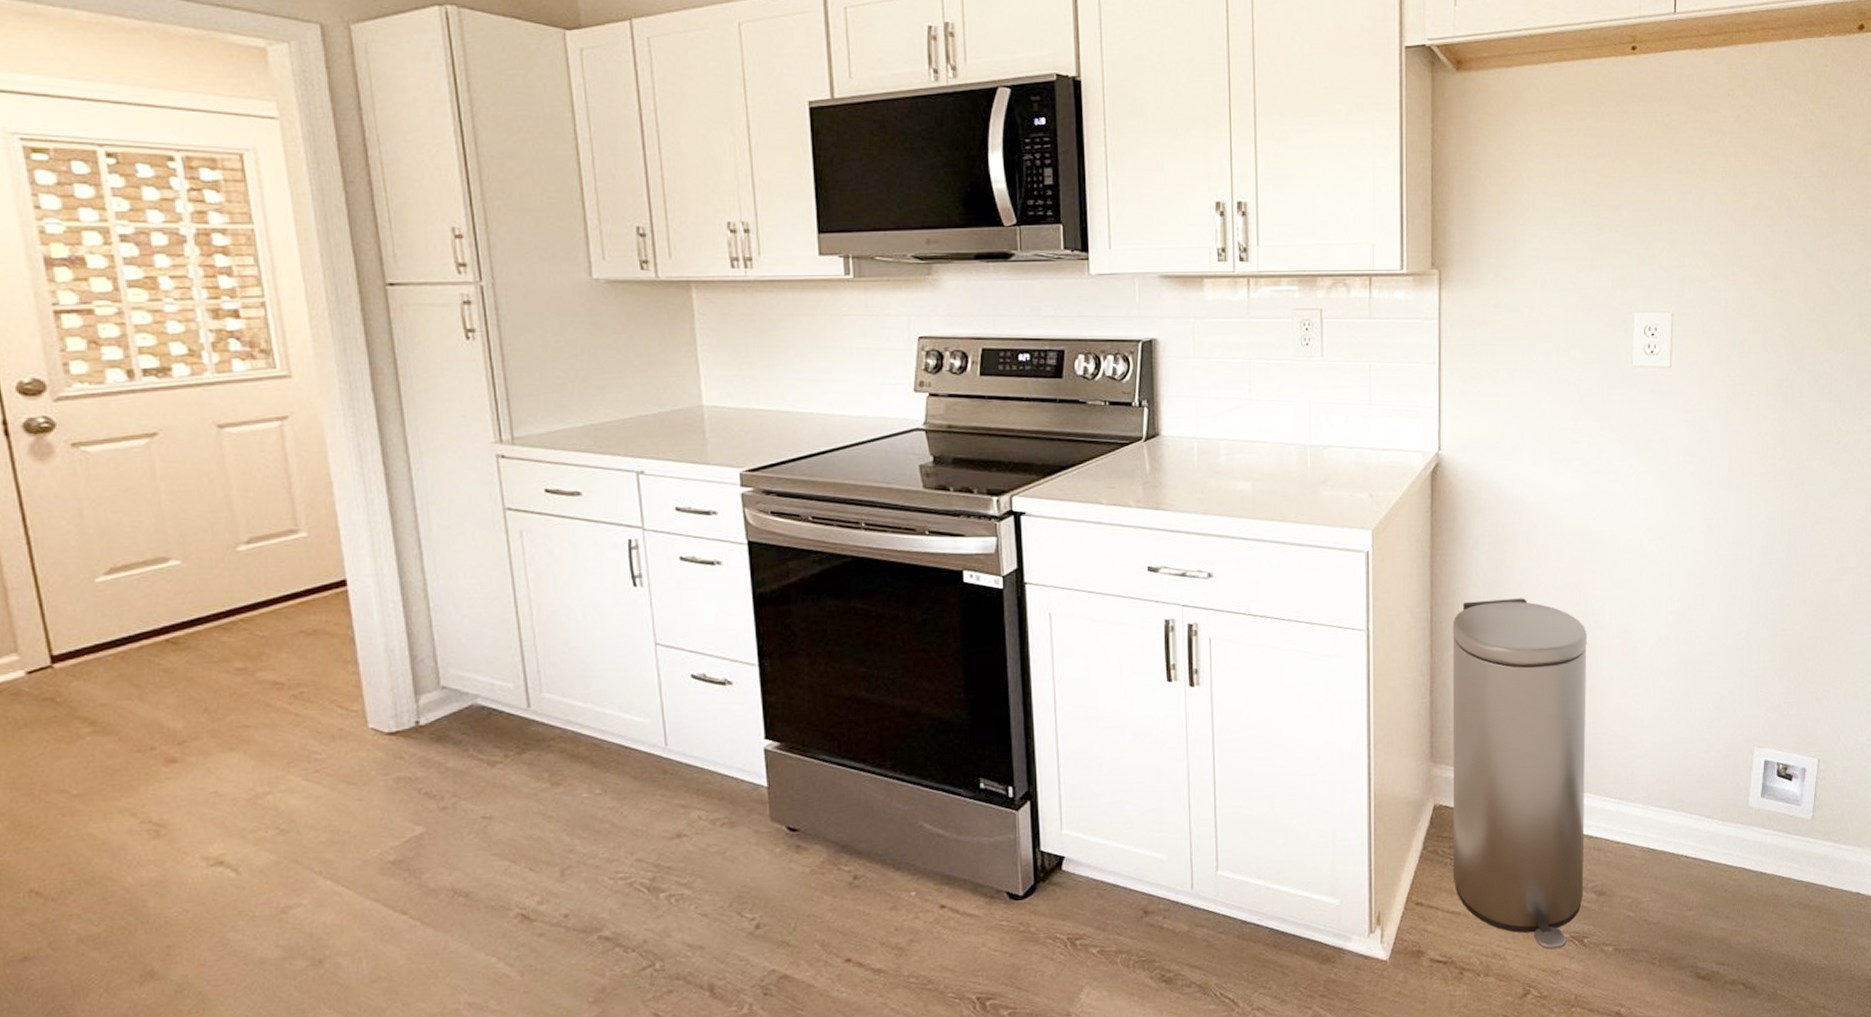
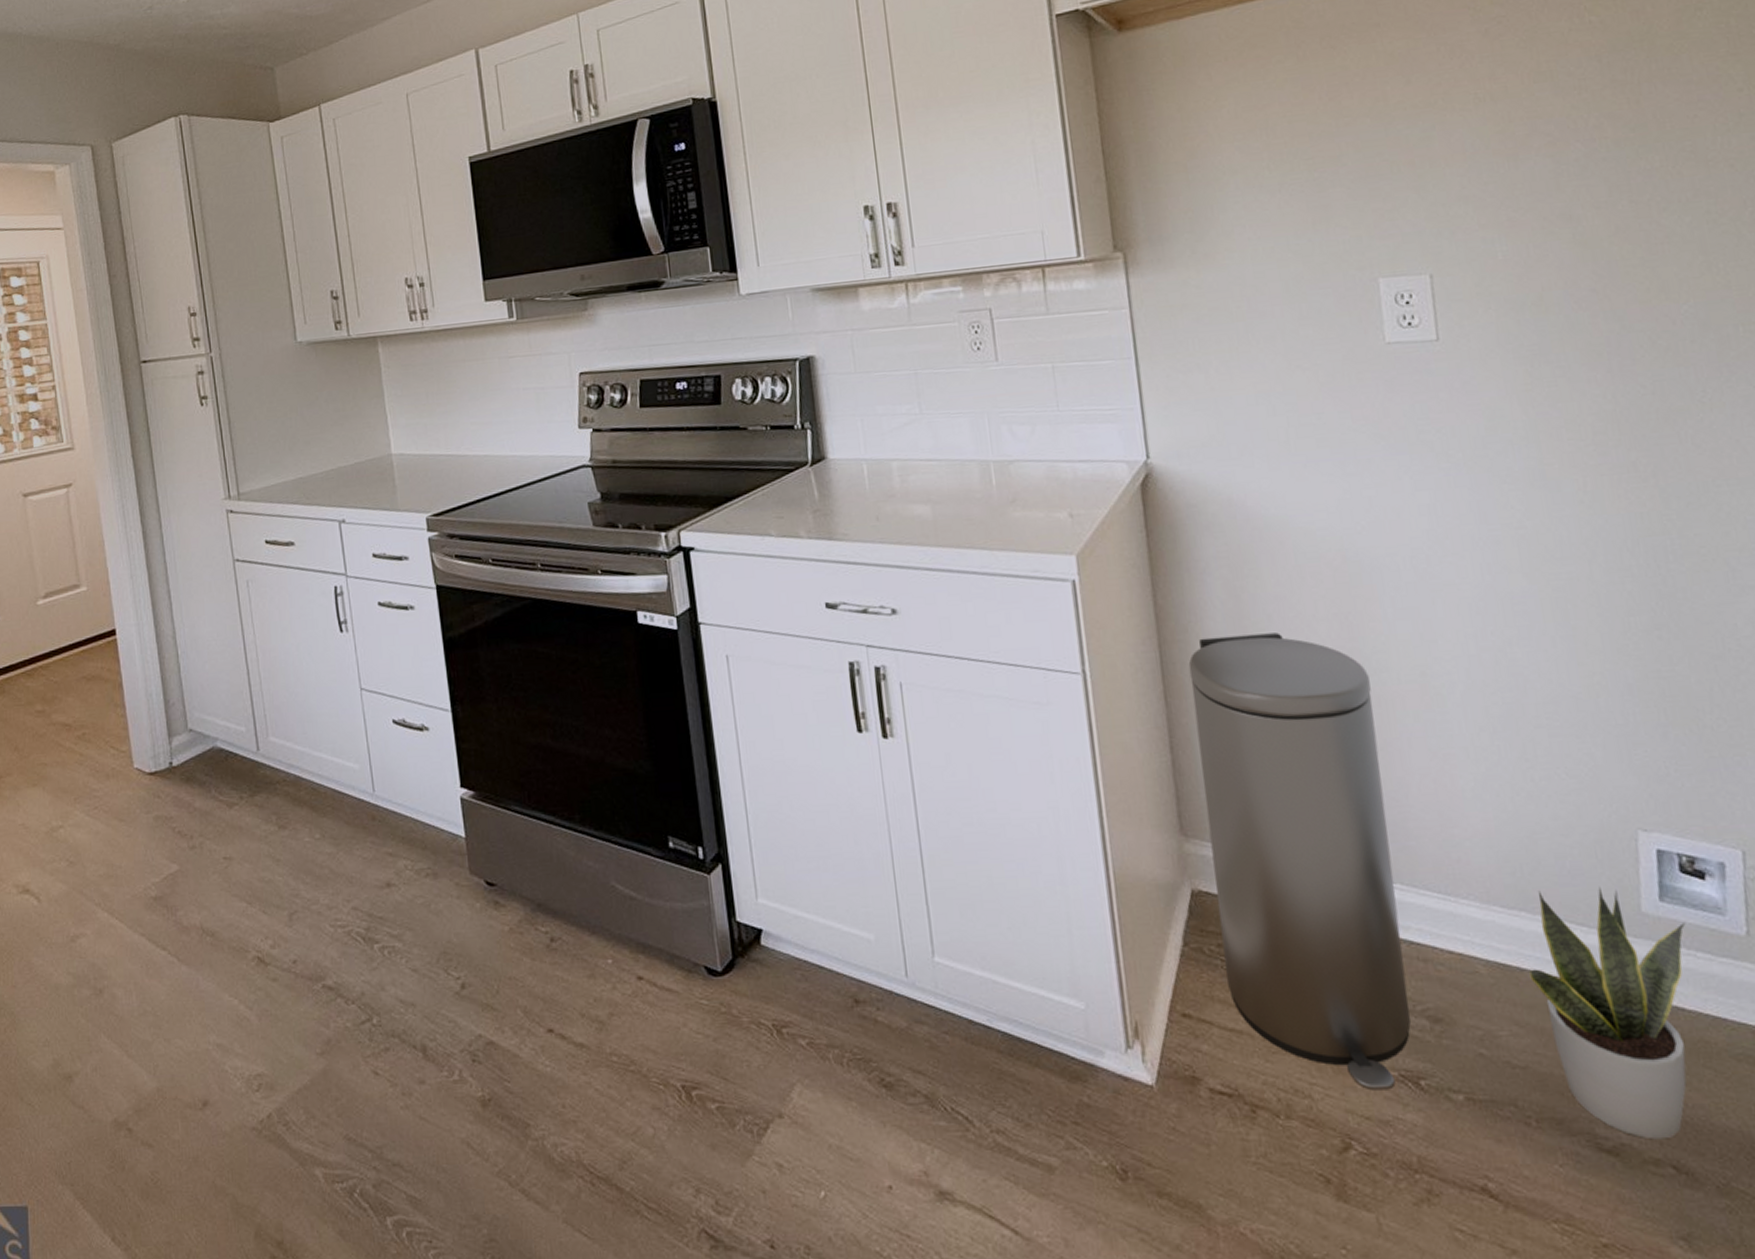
potted plant: none [1669,788,1775,967] -> present [1529,886,1687,1140]

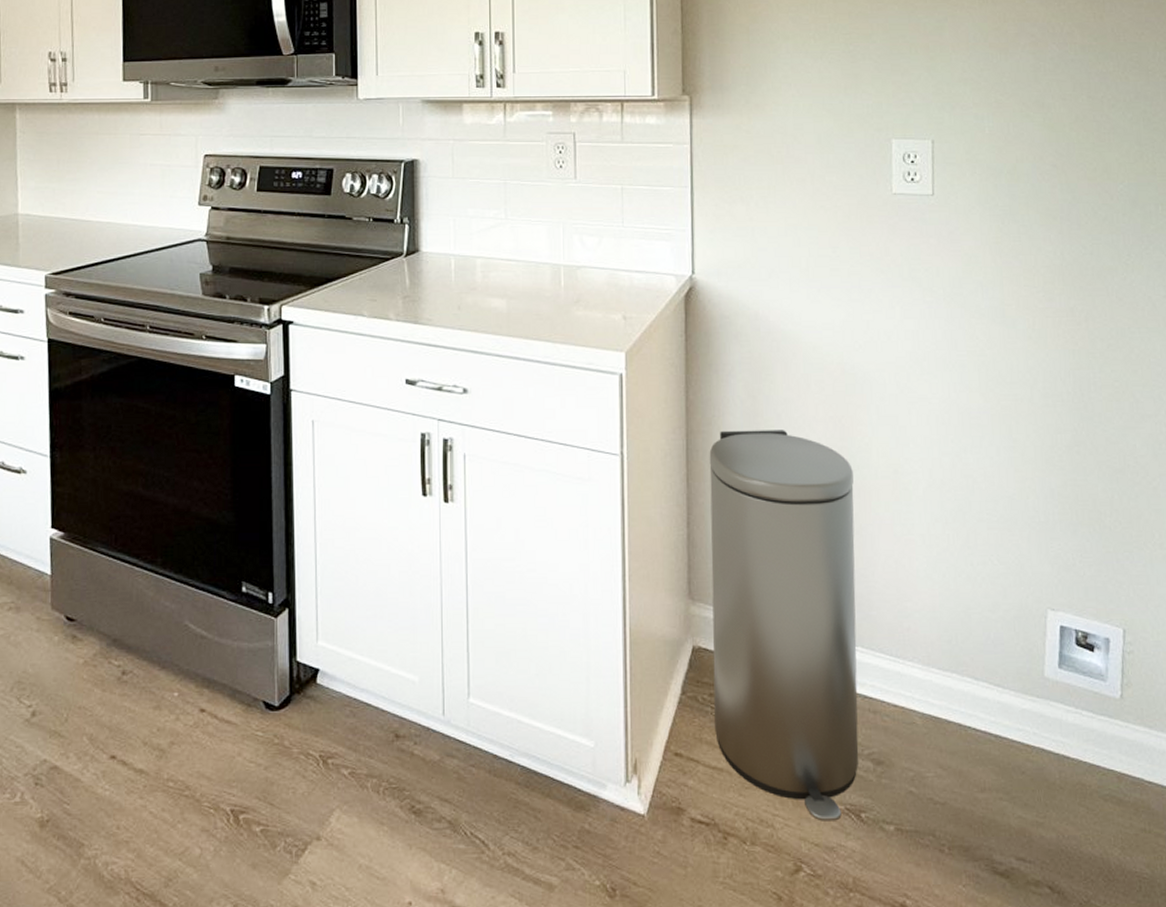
potted plant: present [1529,886,1687,1140] -> none [955,654,1077,865]

